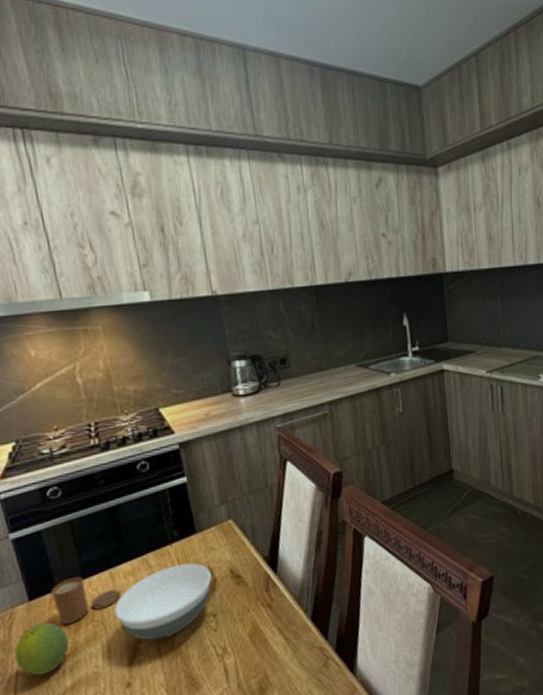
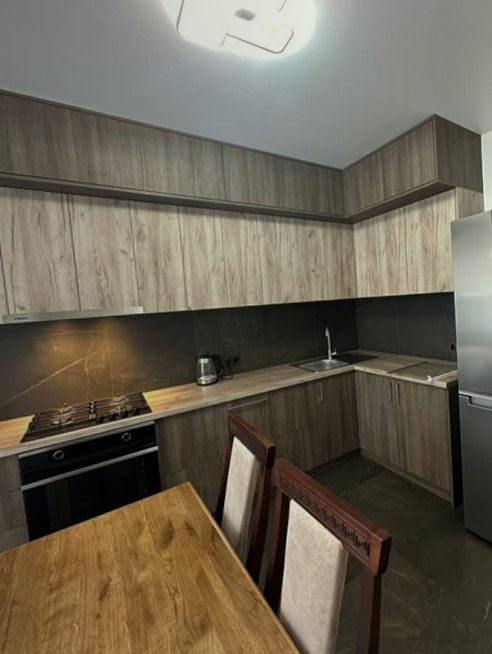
fruit: present [13,622,70,676] -> none [12,559,56,605]
candle: present [51,577,121,624] -> none [48,523,100,562]
bowl: present [114,563,212,640] -> none [93,515,170,579]

